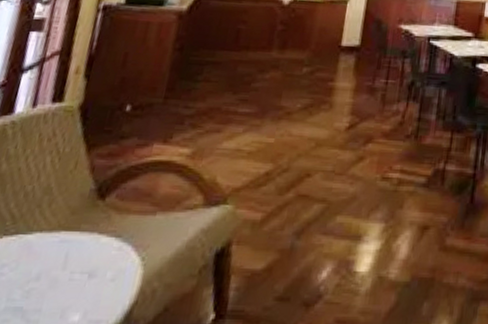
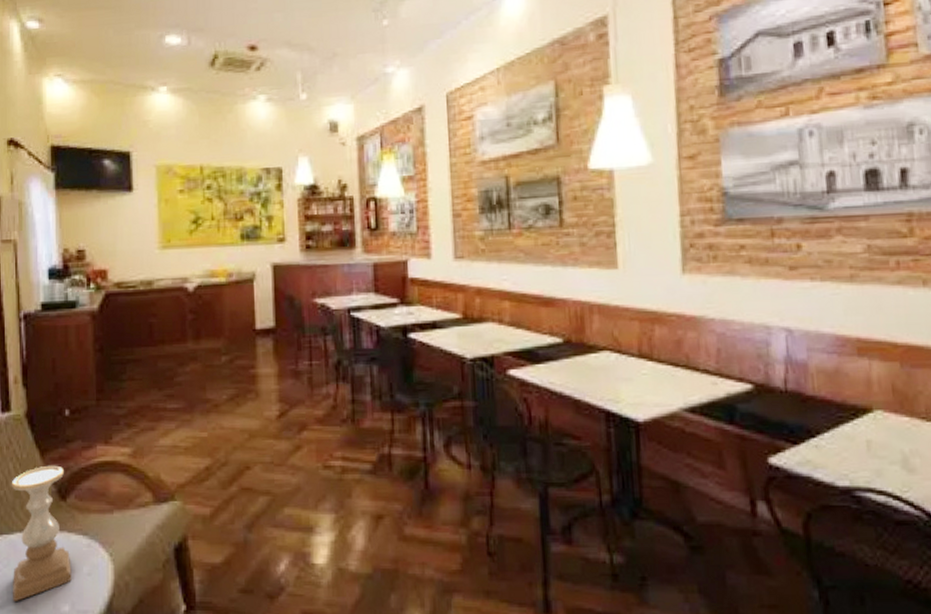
candle holder: none [11,161,112,311] -> present [11,465,72,602]

